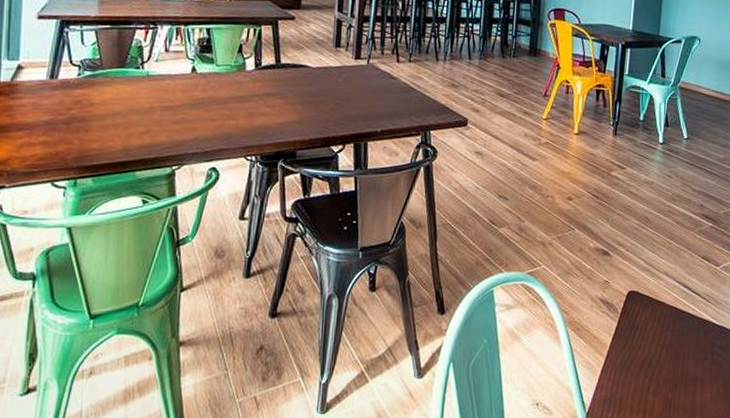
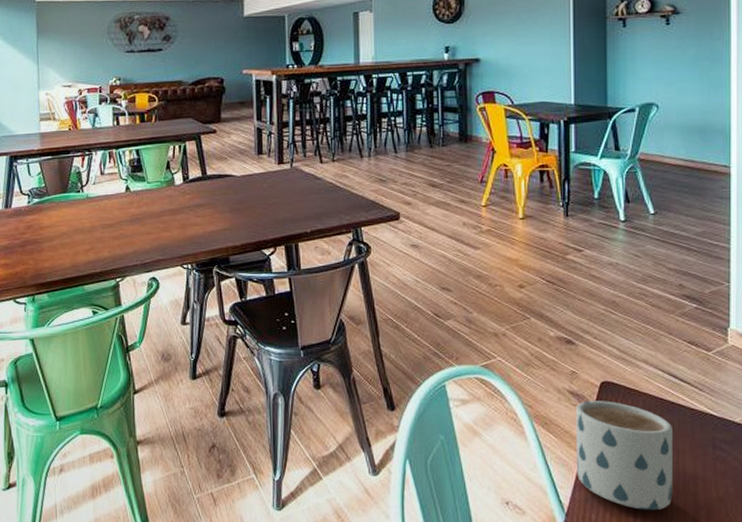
mug: none [599,309,682,409] -> present [575,401,673,510]

